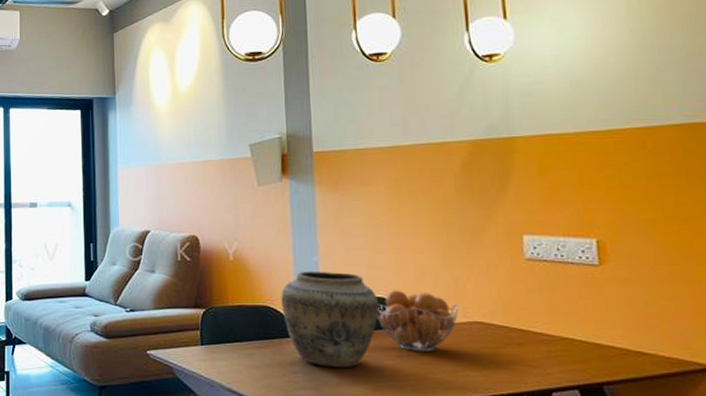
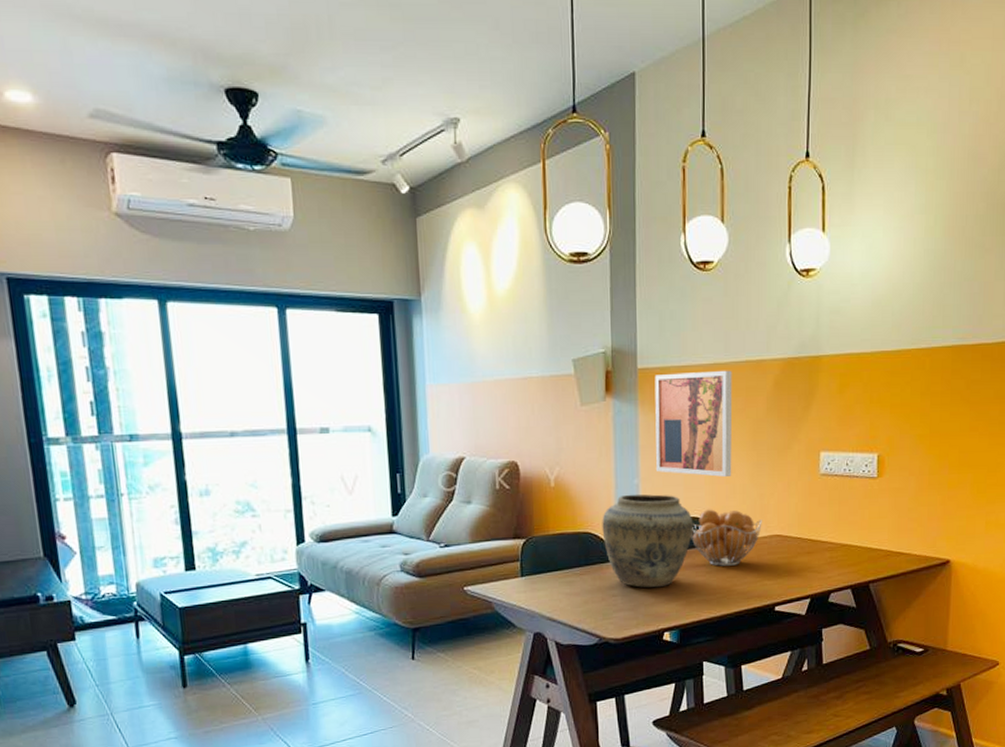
wall art: none [331,152,420,257] -> present [654,370,733,477]

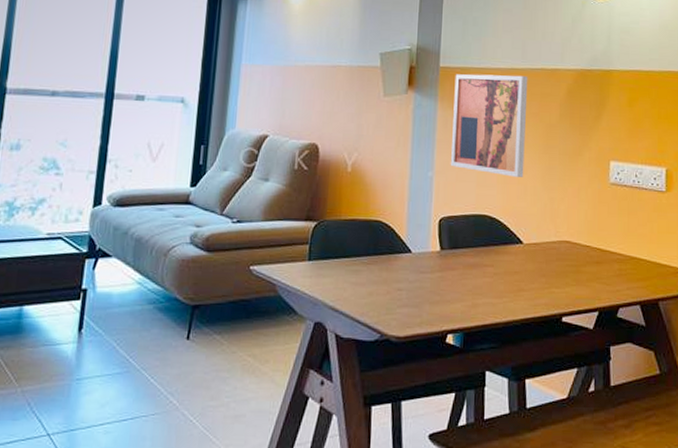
vase: present [602,494,693,588] -> none [393,186,484,286]
fruit basket: present [691,509,762,566] -> none [480,208,552,269]

